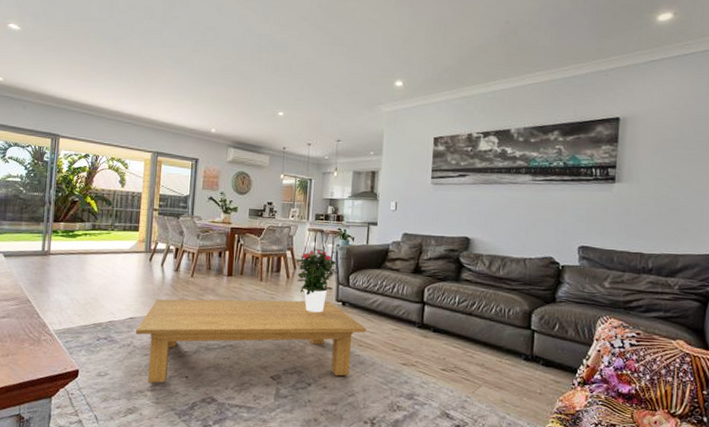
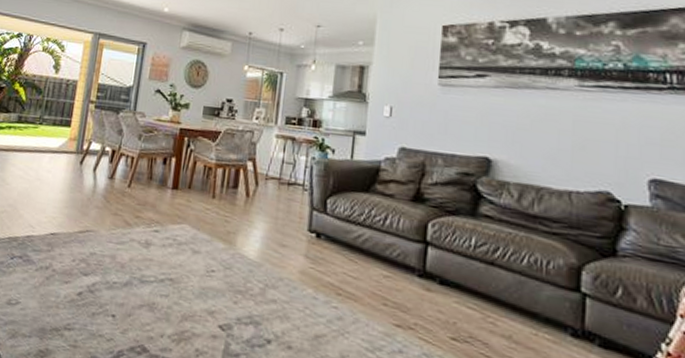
coffee table: present [135,299,366,383] -> none [56,212,347,335]
potted flower: present [296,249,338,313] -> none [258,162,313,246]

